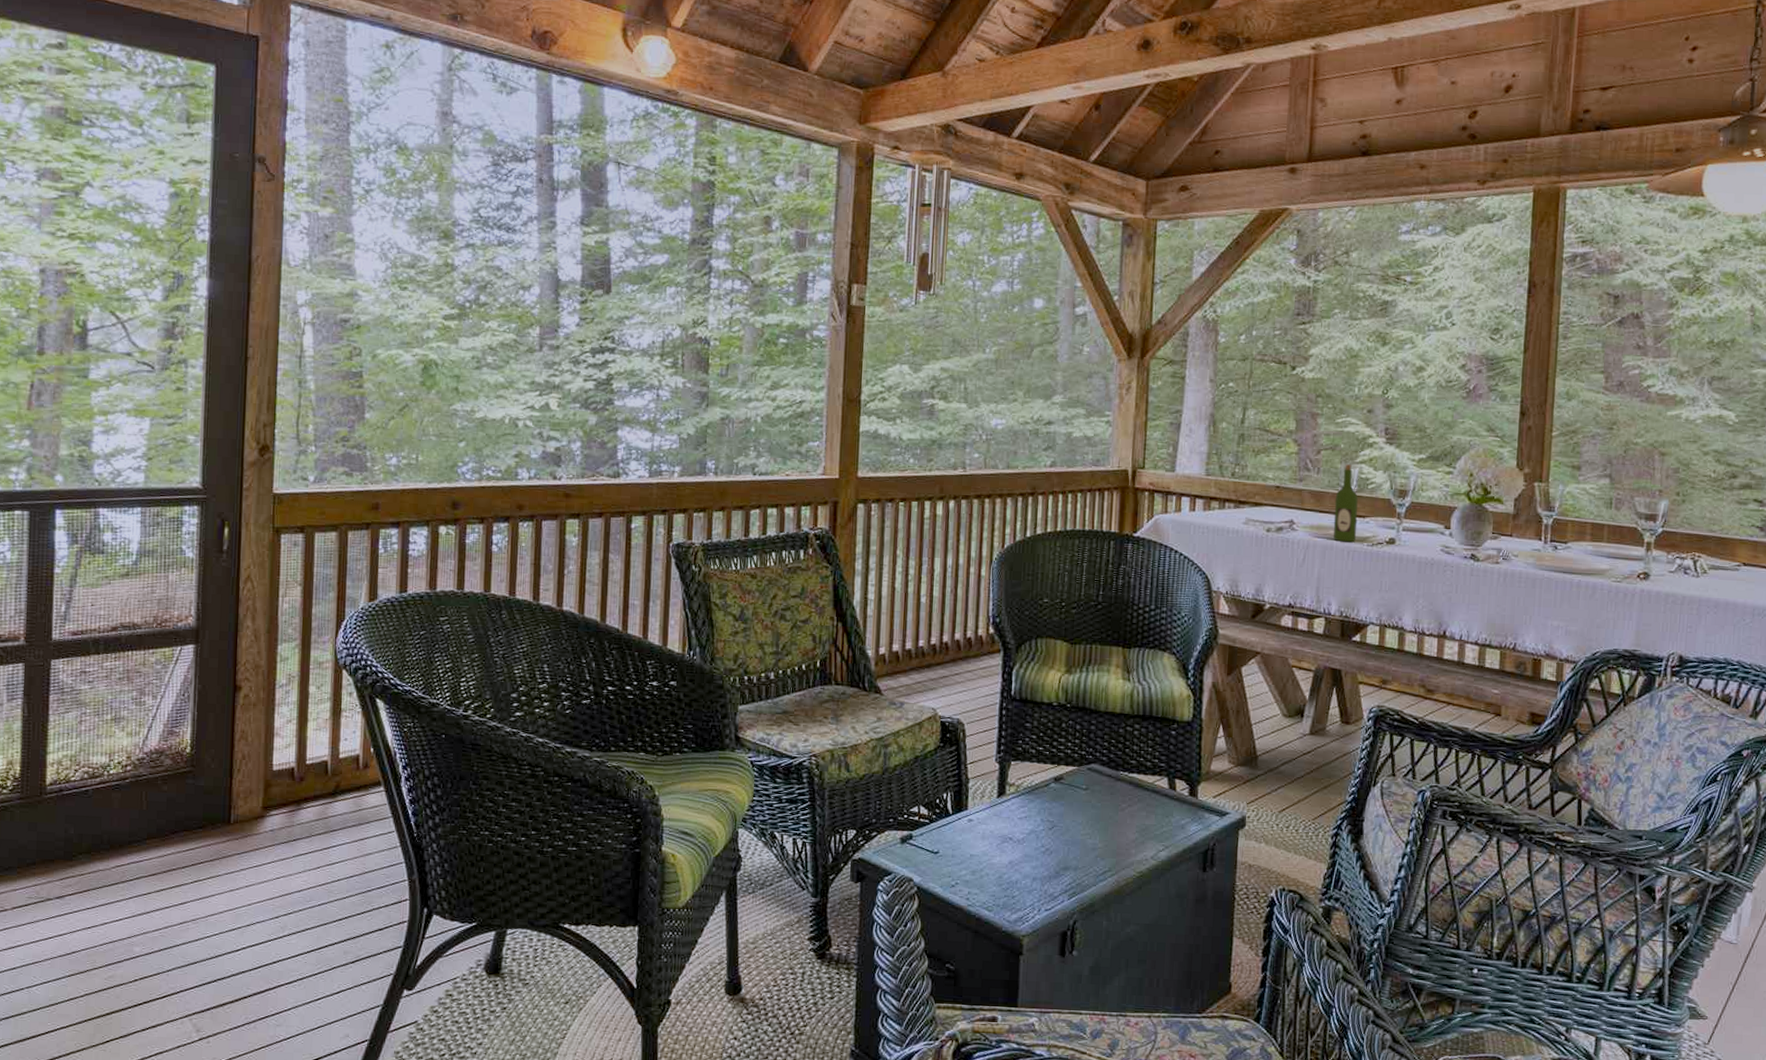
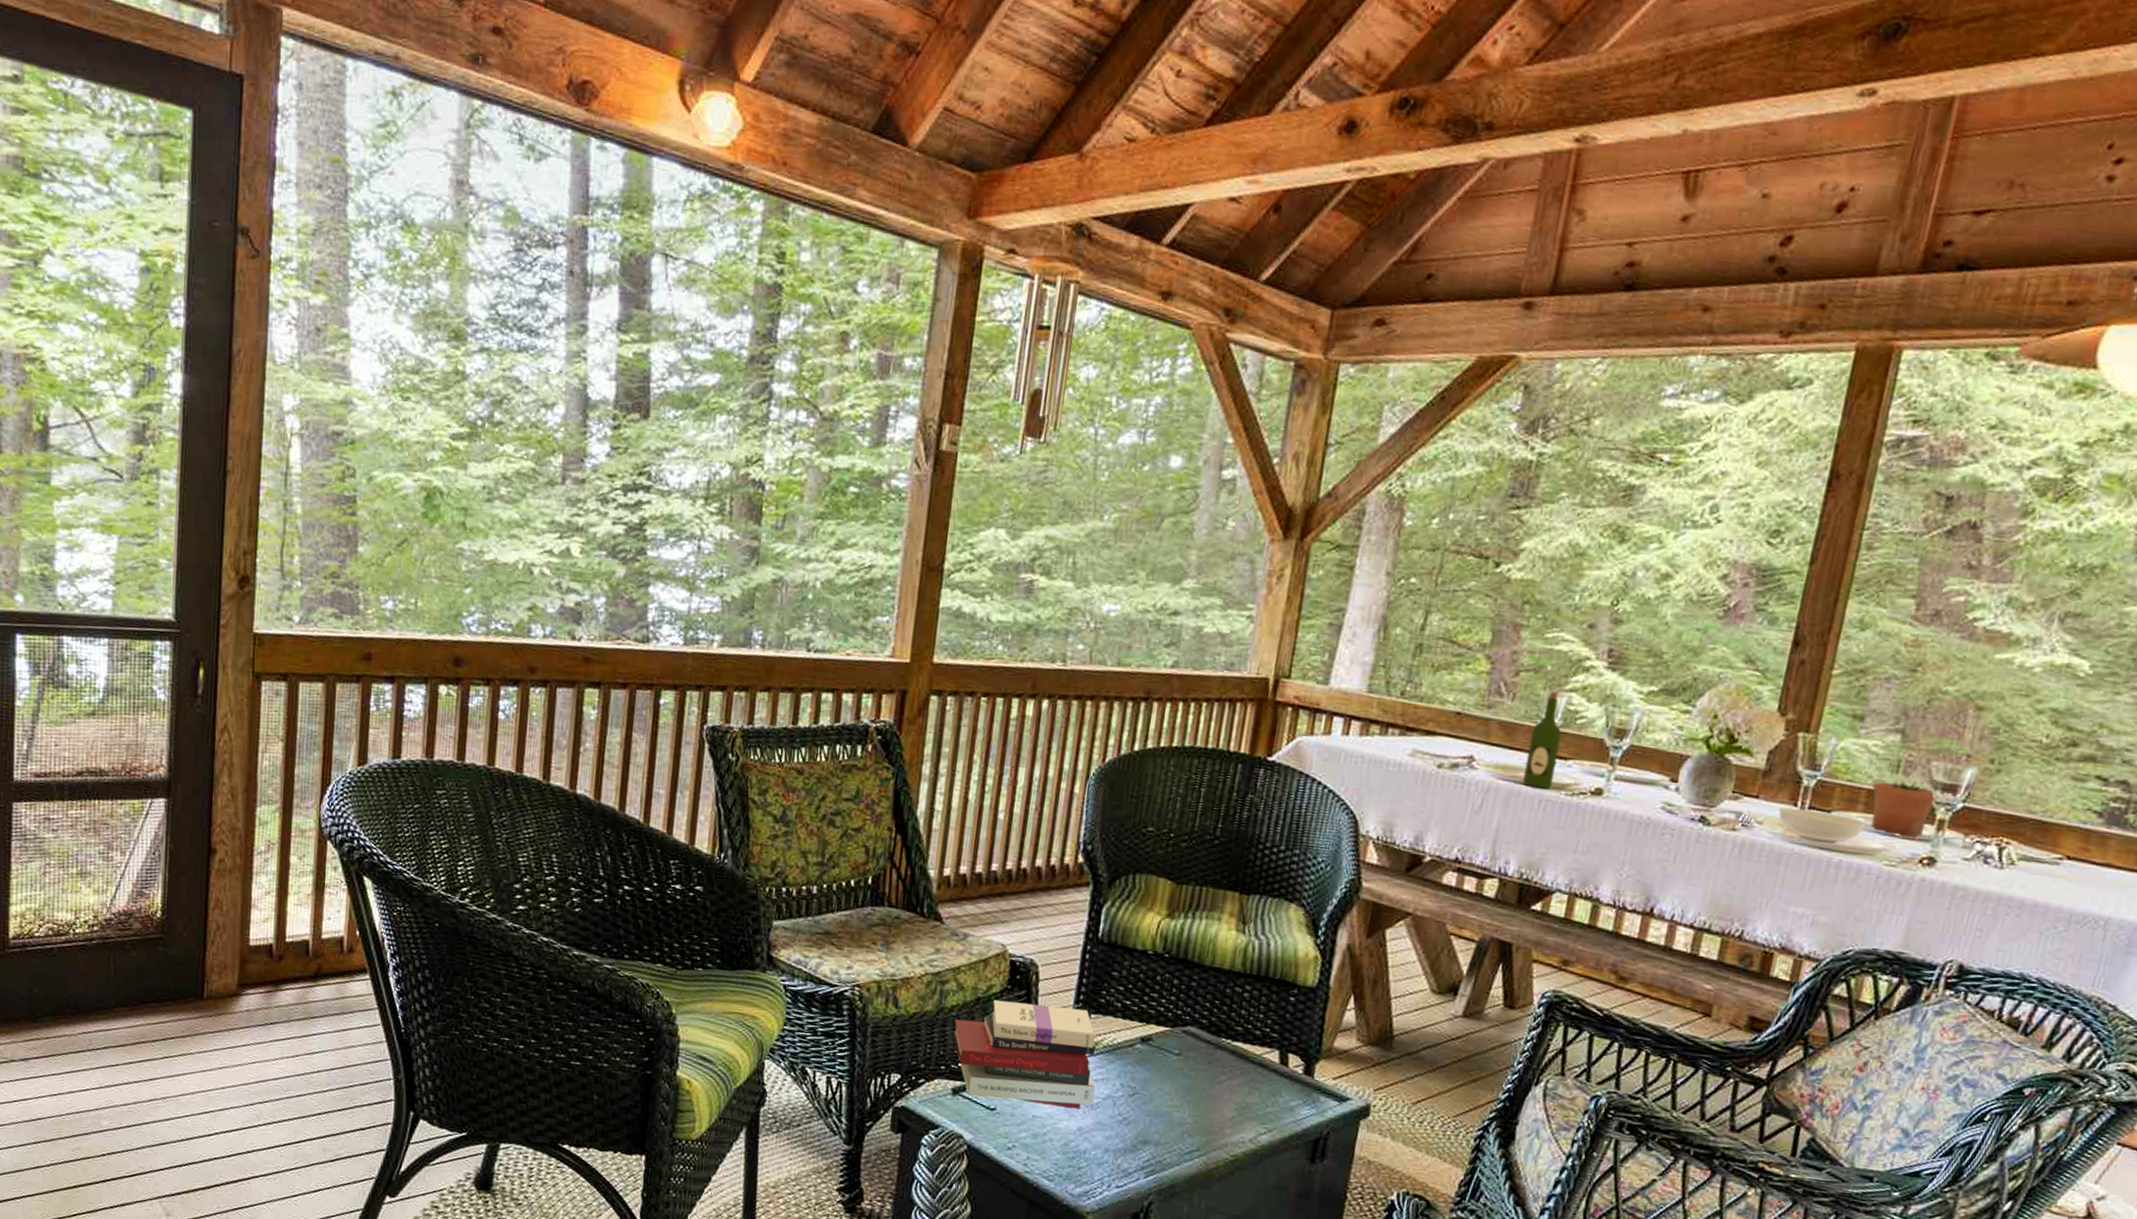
books: none [897,756,1021,845] -> present [953,999,1096,1110]
bowl: none [1528,542,1594,569] -> present [1778,807,1867,844]
planter: none [1594,515,1642,559] -> present [1870,781,1936,839]

